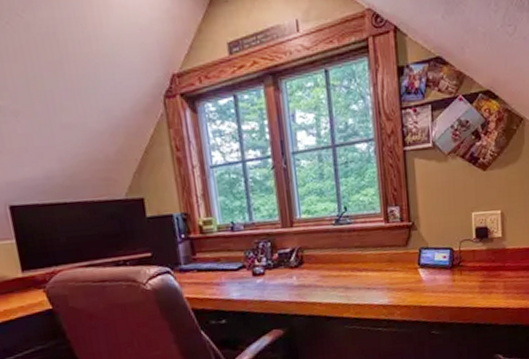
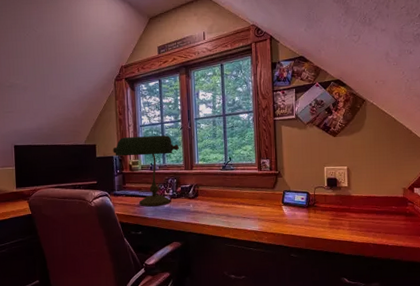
desk lamp: none [171,179,273,285] -> present [113,135,180,207]

